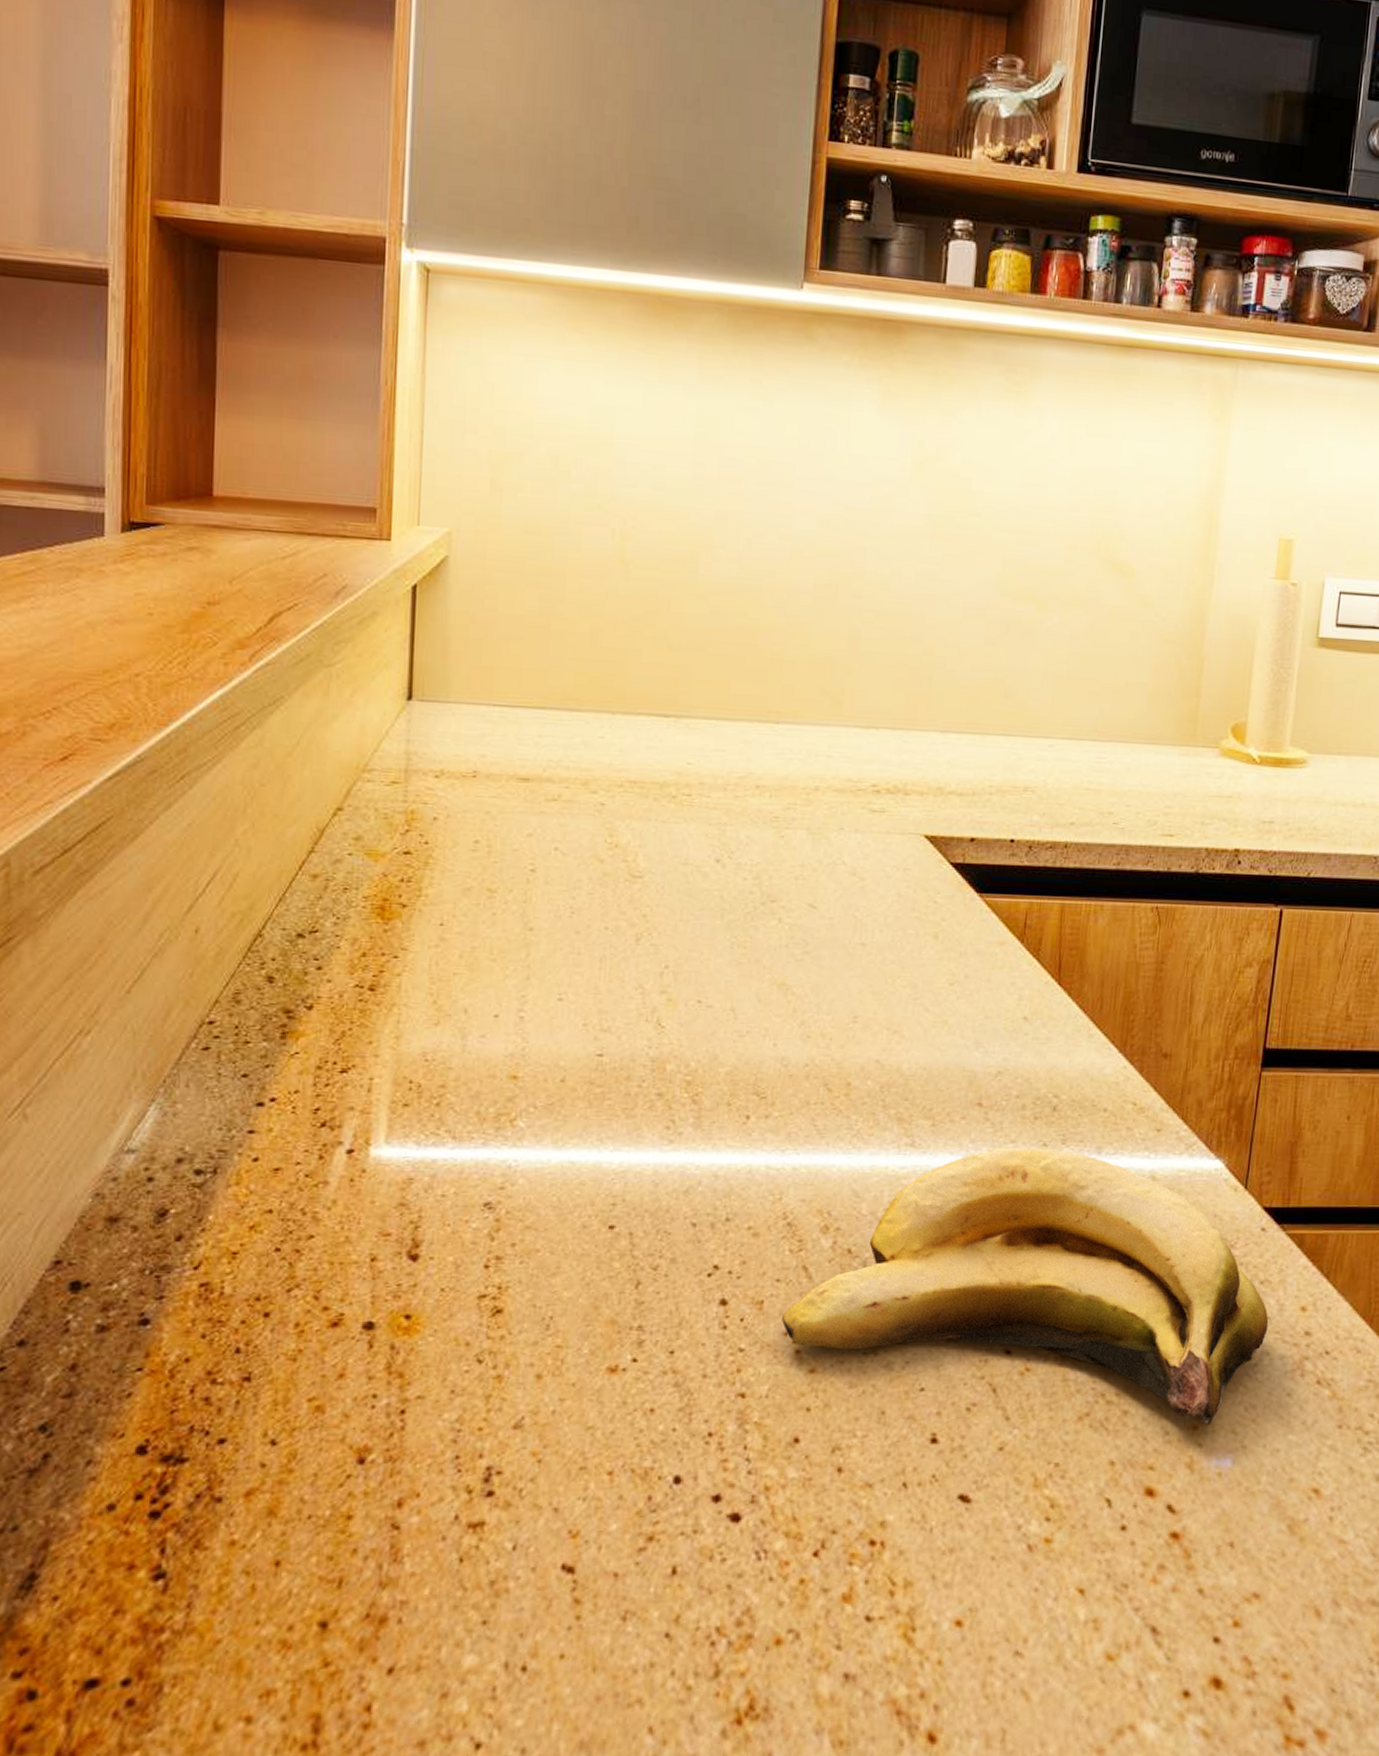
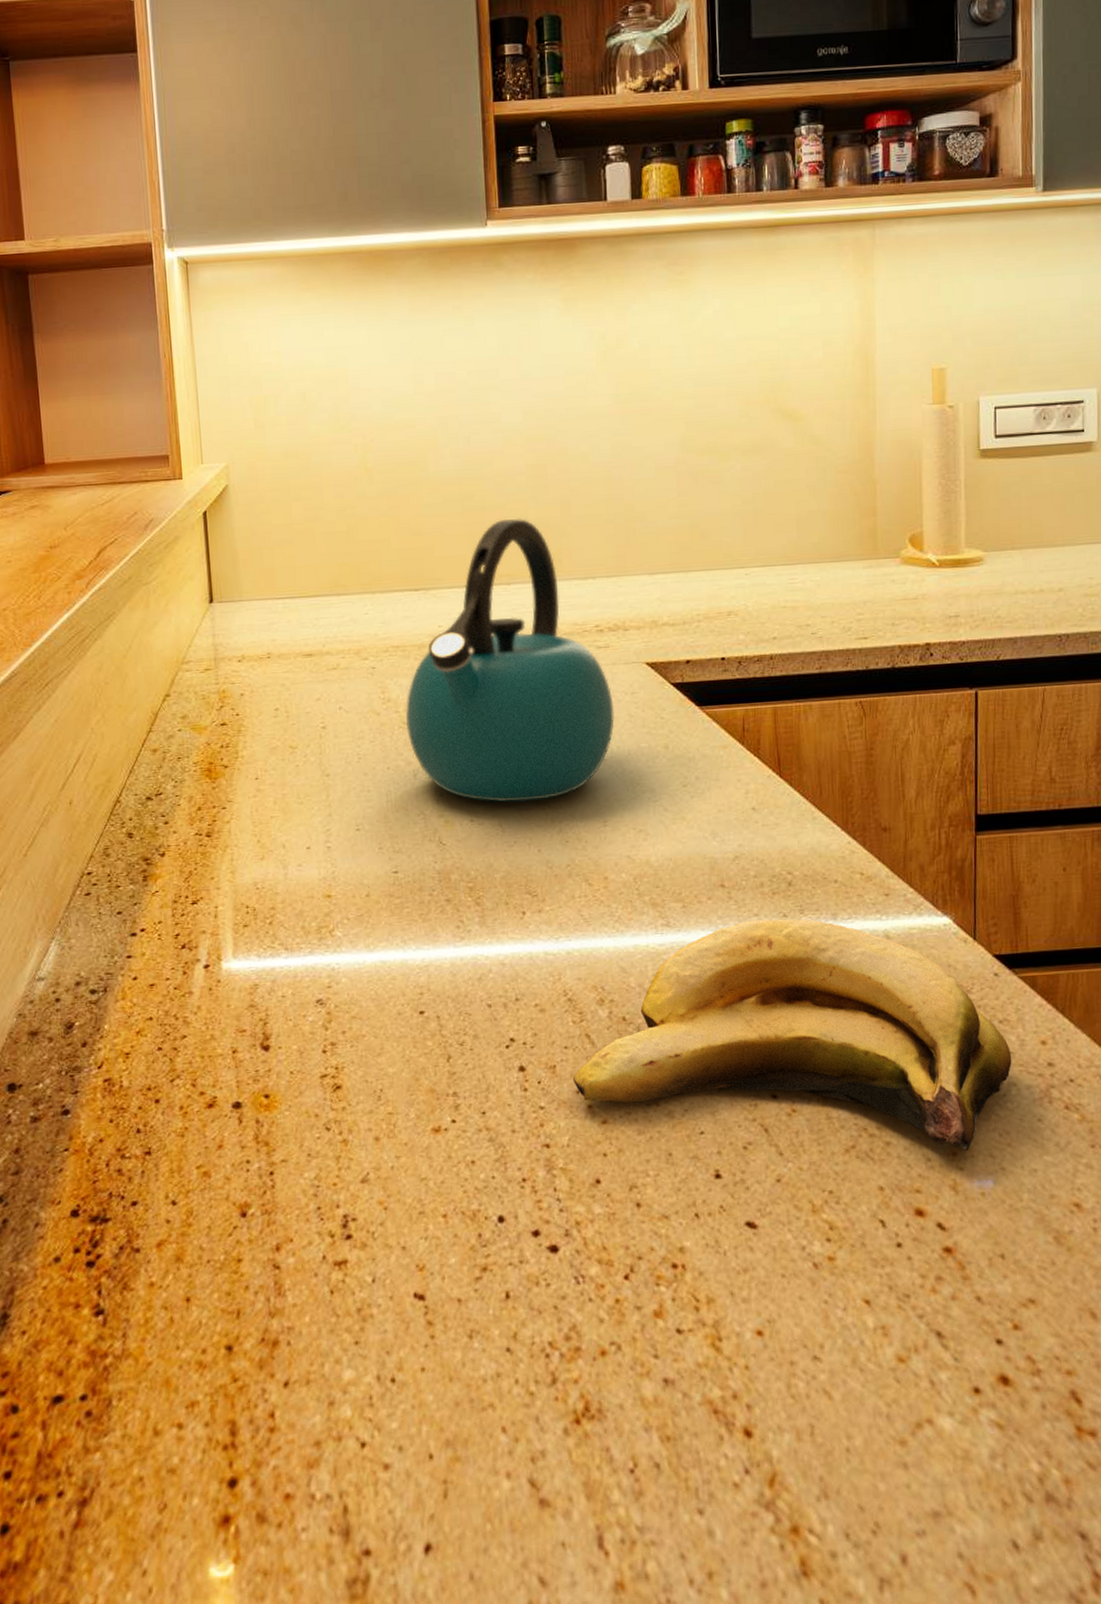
kettle: none [634,645,882,985] -> present [405,518,615,802]

